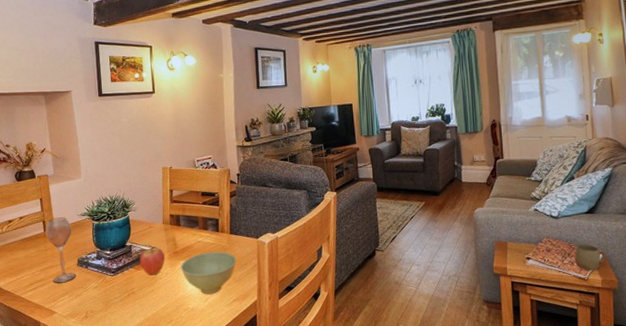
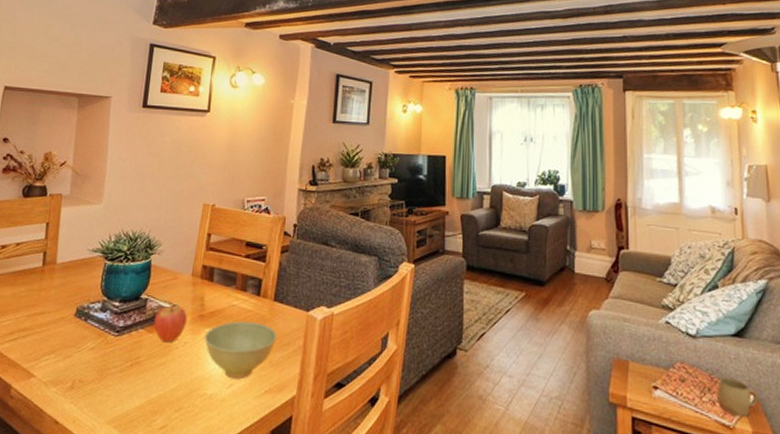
wineglass: present [45,217,76,283] -> none [40,249,78,337]

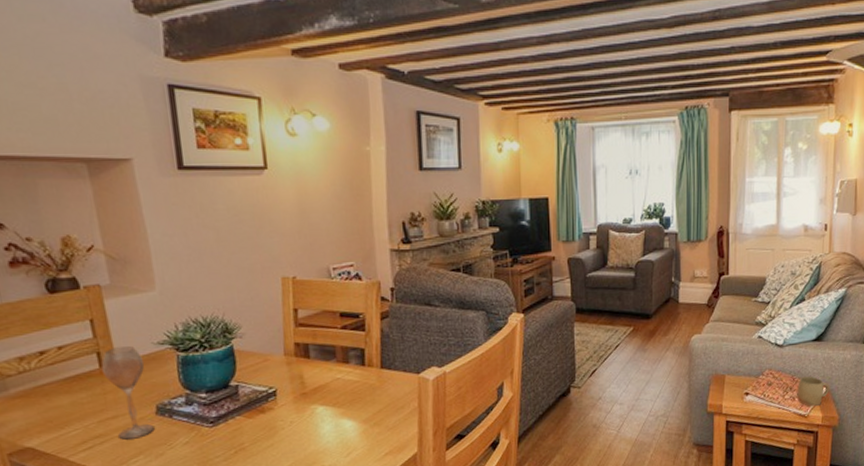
wineglass: none [40,249,78,337] -> present [101,346,155,440]
fruit: present [153,300,188,343] -> none [250,383,289,426]
bowl: present [204,321,277,379] -> none [310,391,390,448]

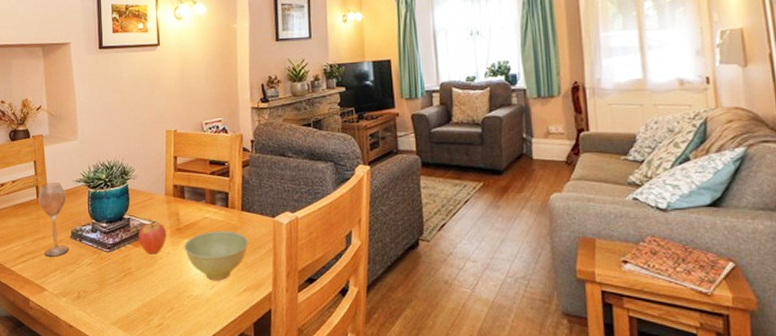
fruit: none [250,383,289,426] -> present [138,217,167,254]
bowl: none [310,391,390,448] -> present [183,230,249,281]
mug: present [797,376,829,407] -> none [692,248,738,285]

